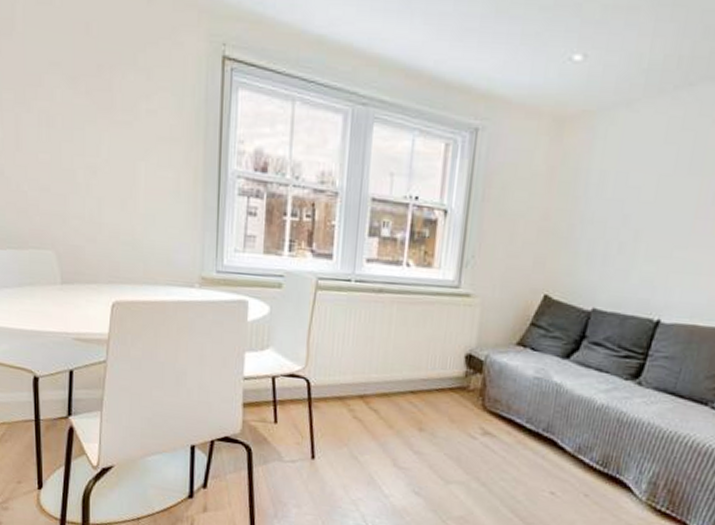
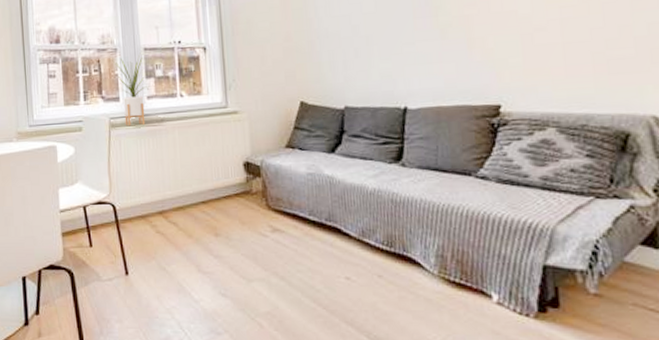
house plant: none [331,206,373,294] -> present [113,55,151,127]

